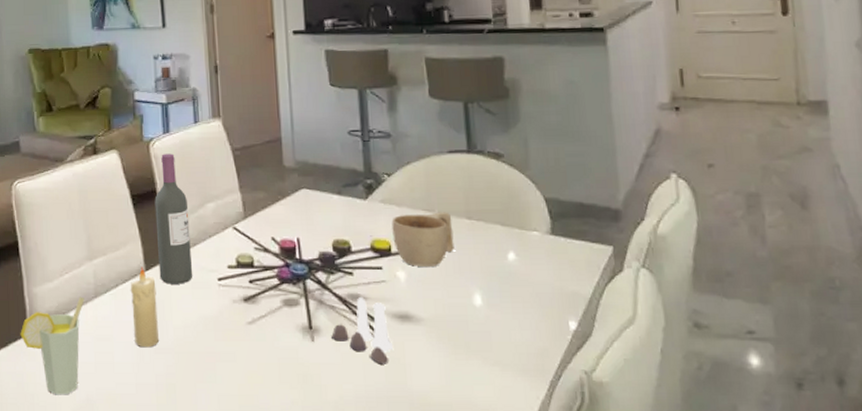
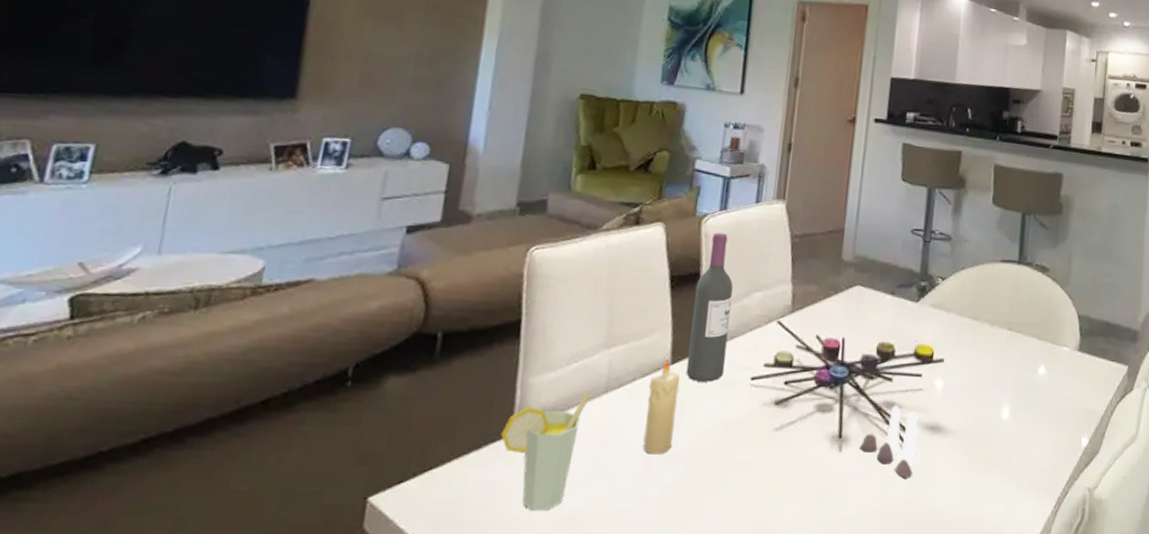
cup: present [391,212,454,268] -> none [936,321,995,378]

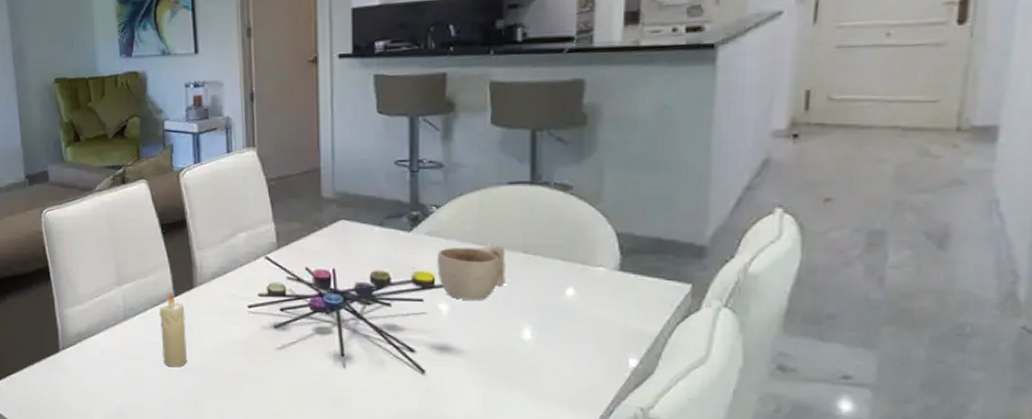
cup: present [501,391,592,511] -> none [53,319,114,406]
wine bottle: present [686,233,733,382] -> none [184,183,223,310]
salt and pepper shaker set: present [860,404,919,478] -> none [364,327,429,392]
cup: none [936,321,995,378] -> present [437,245,506,301]

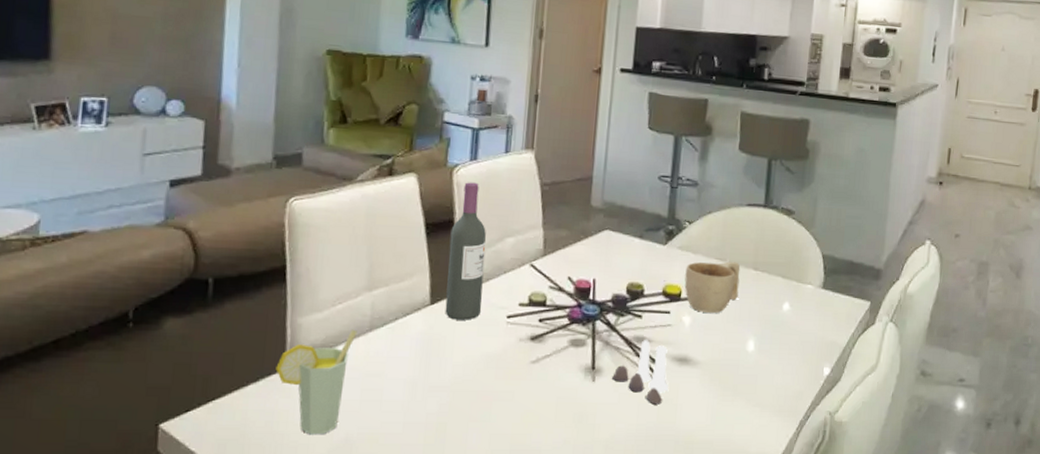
cup: none [53,319,114,406] -> present [275,329,358,435]
candle: present [159,293,187,368] -> none [408,300,440,385]
wine bottle: none [184,183,223,310] -> present [445,182,486,320]
salt and pepper shaker set: none [364,327,429,392] -> present [612,339,668,405]

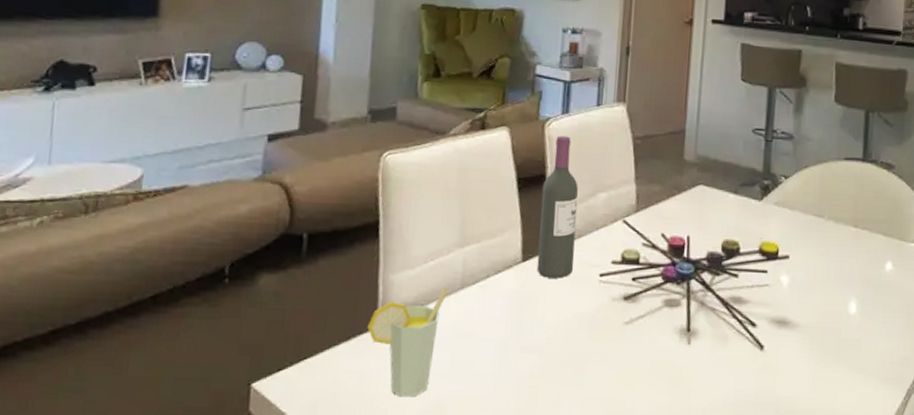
salt and pepper shaker set: present [612,339,668,405] -> none [708,299,767,370]
cup: present [684,261,741,314] -> none [781,218,840,274]

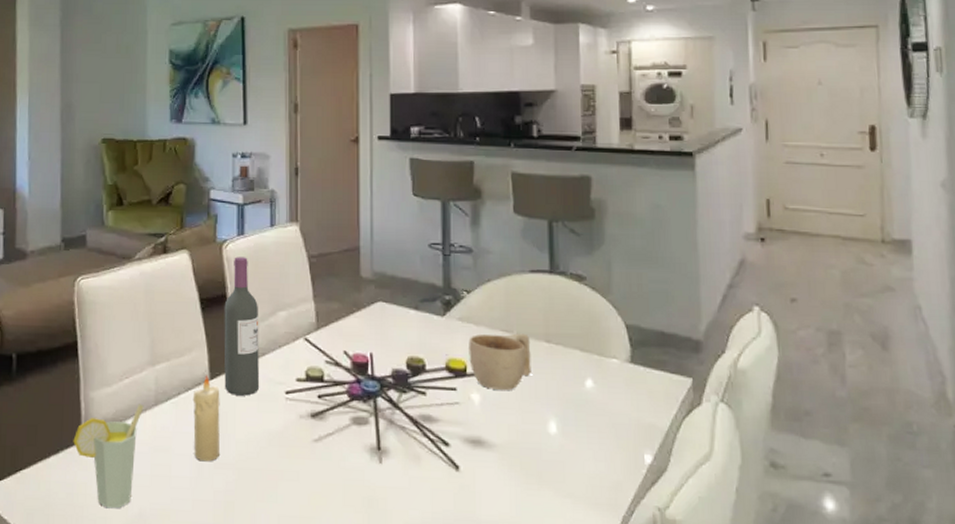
candle: none [499,257,532,346] -> present [192,375,220,462]
cup: none [781,218,840,274] -> present [469,333,531,391]

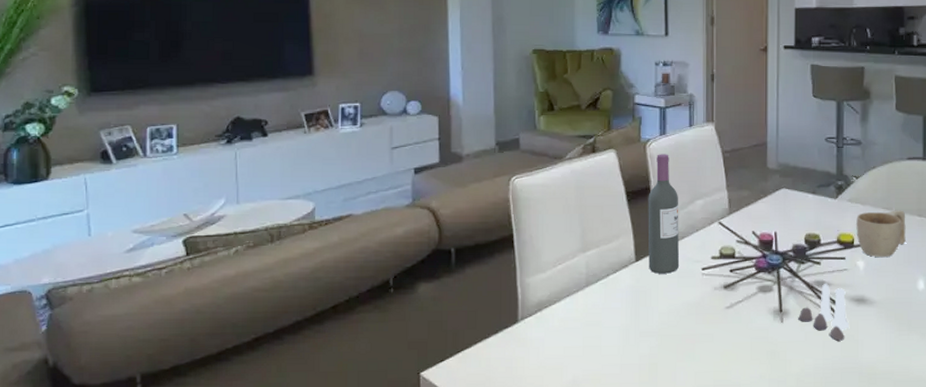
cup: present [73,403,144,509] -> none [511,286,576,378]
candle: present [192,375,220,462] -> none [620,258,645,332]
salt and pepper shaker set: none [400,418,463,491] -> present [798,283,849,341]

